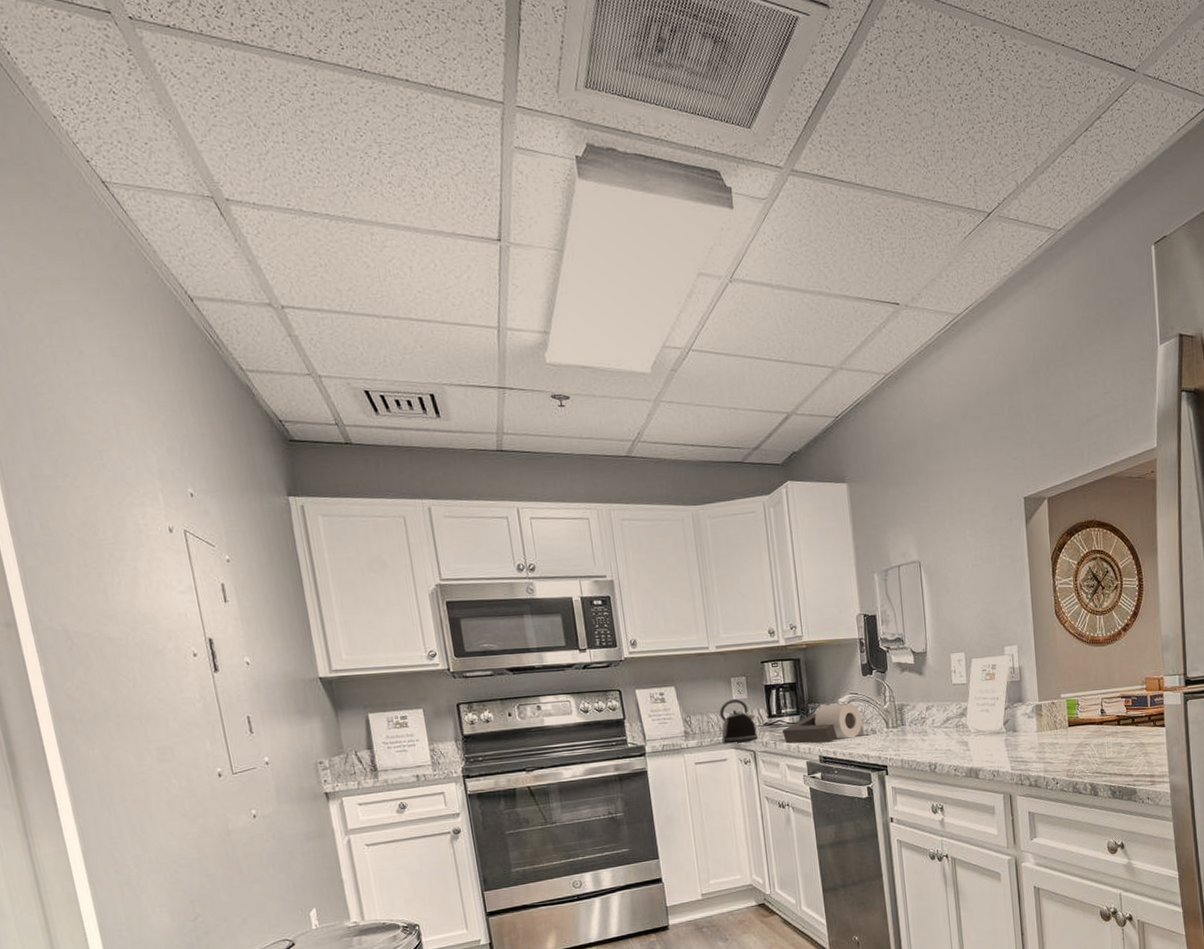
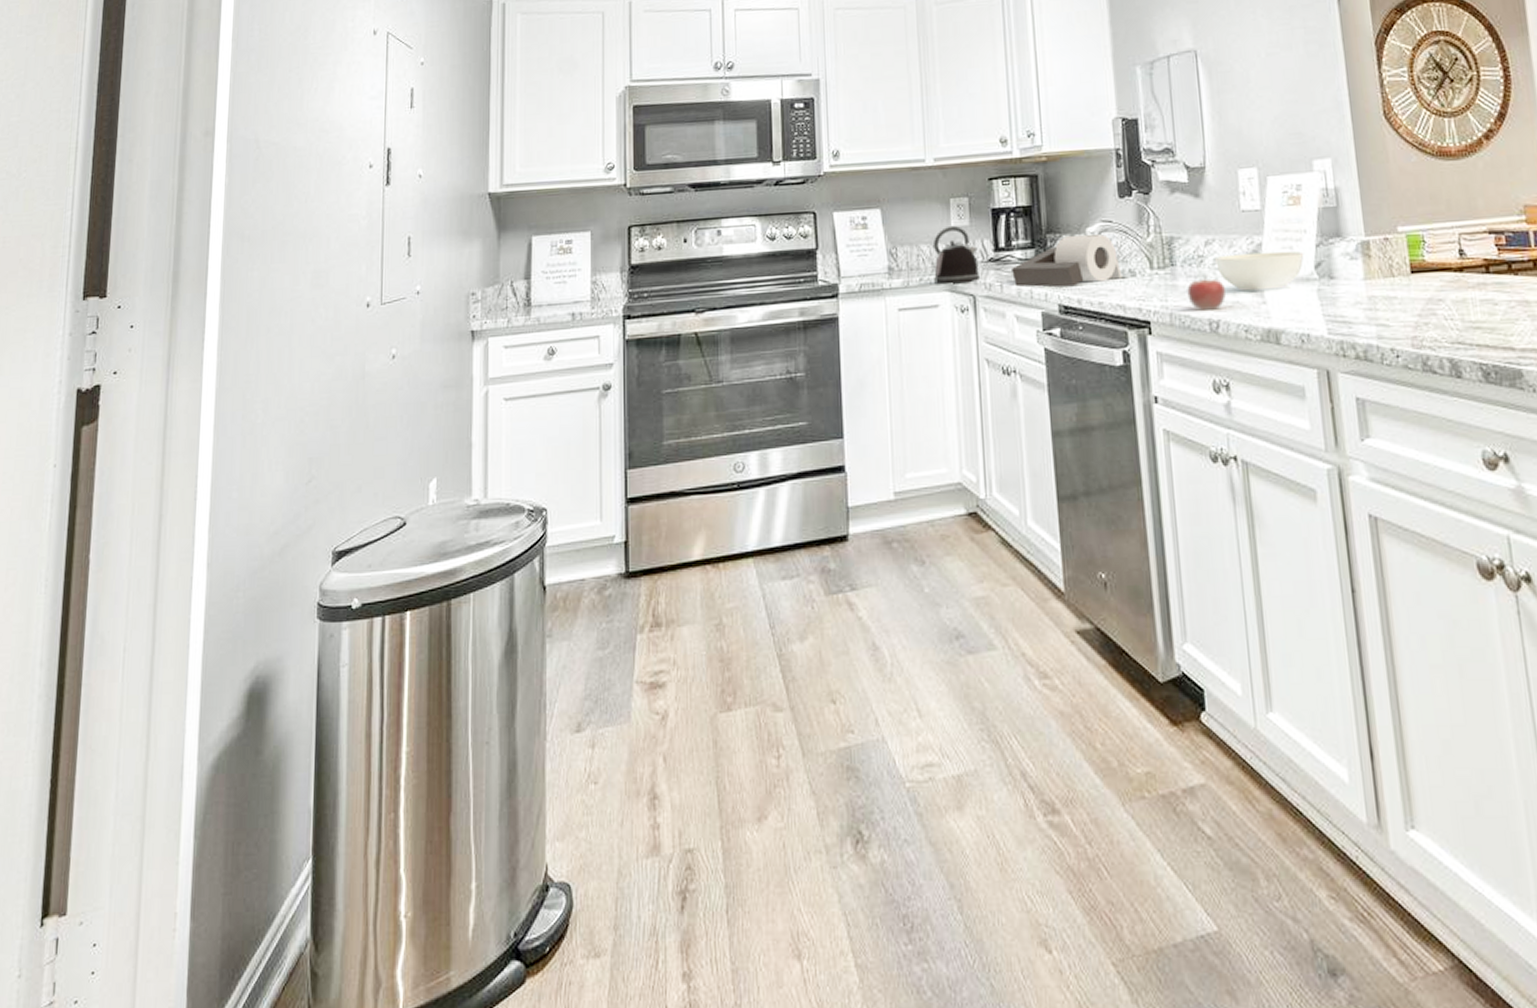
fruit: none [913,730,942,758] -> present [1187,274,1227,312]
bowl: none [934,713,997,742] -> present [1215,251,1305,292]

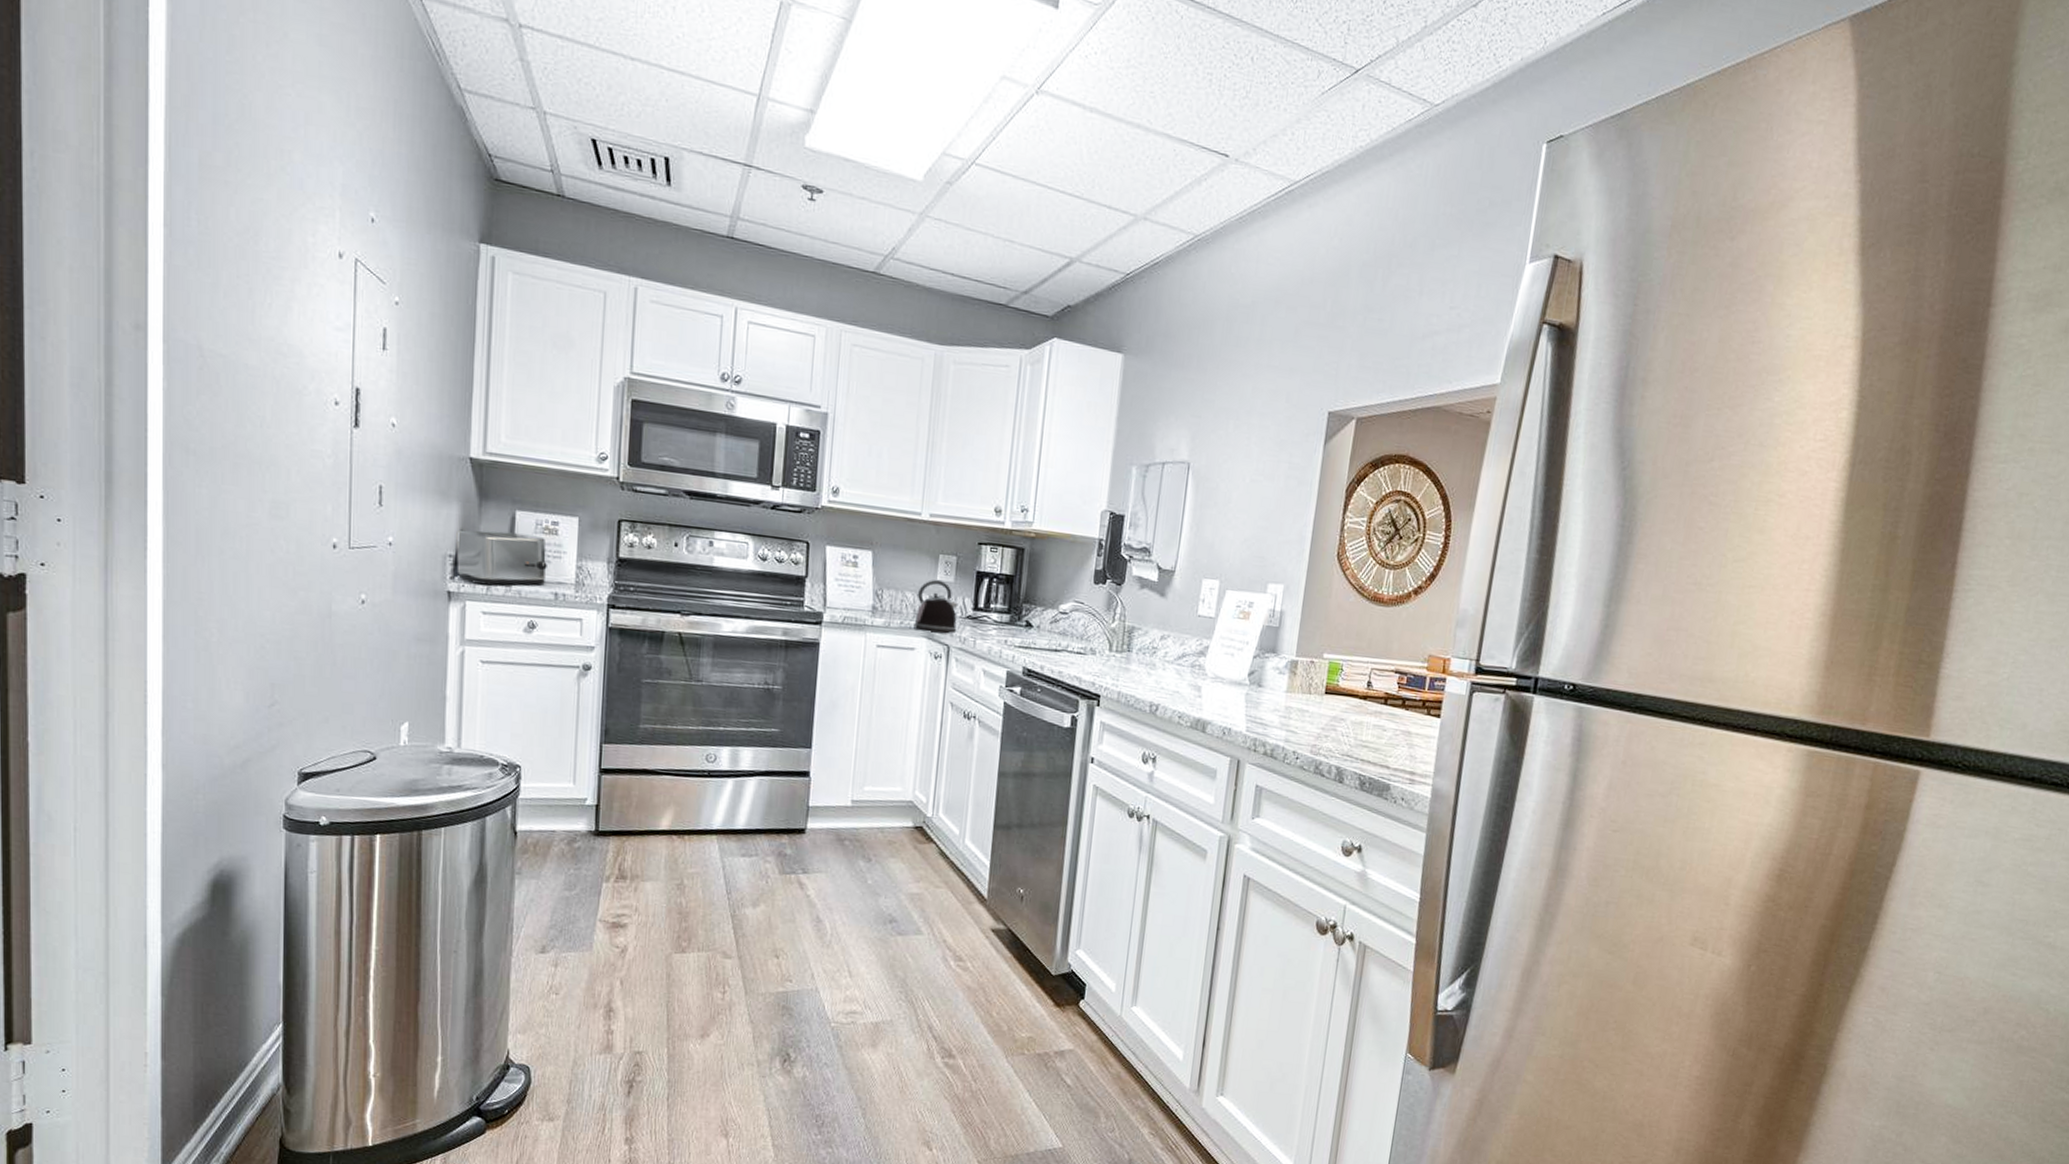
toaster: none [478,258,563,318] -> present [456,529,547,586]
paper towel holder: present [1012,234,1123,287] -> none [986,608,1084,655]
fruit: present [1187,274,1227,312] -> none [1136,664,1171,696]
bowl: present [1215,251,1305,292] -> none [1166,651,1242,688]

